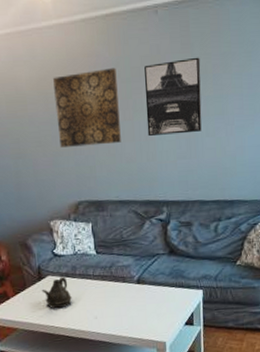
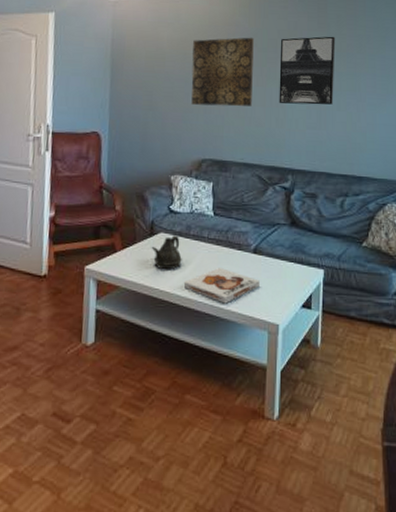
board game: none [76,300,145,331] -> present [183,268,260,304]

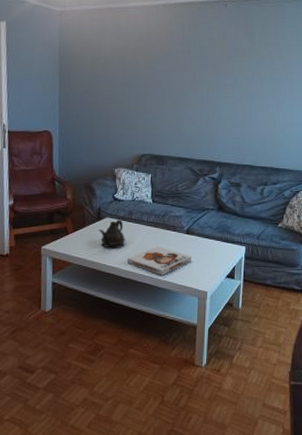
wall art: present [191,37,254,107] -> none [131,45,187,108]
wall art: present [279,36,336,105] -> none [209,44,260,107]

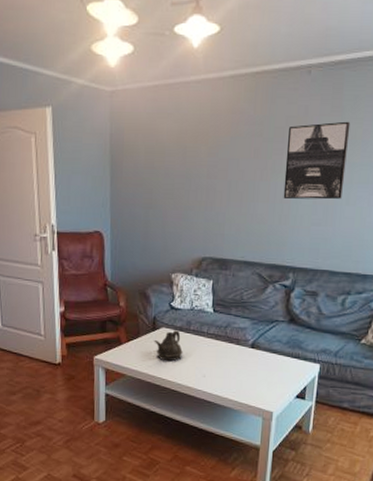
board game: present [127,246,191,276] -> none [184,360,256,392]
wall art: none [209,44,260,107] -> present [283,121,351,200]

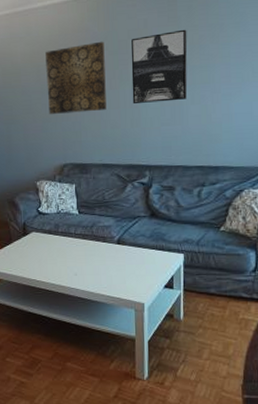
teapot: present [154,330,183,362] -> none [25,234,53,264]
wall art: none [192,126,259,203] -> present [45,41,107,114]

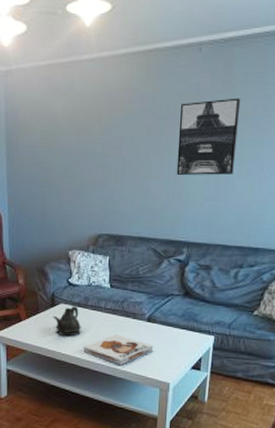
teapot: none [25,234,53,264] -> present [53,306,81,337]
wall art: present [45,41,107,114] -> none [87,104,152,180]
board game: none [56,259,125,289] -> present [83,335,153,365]

